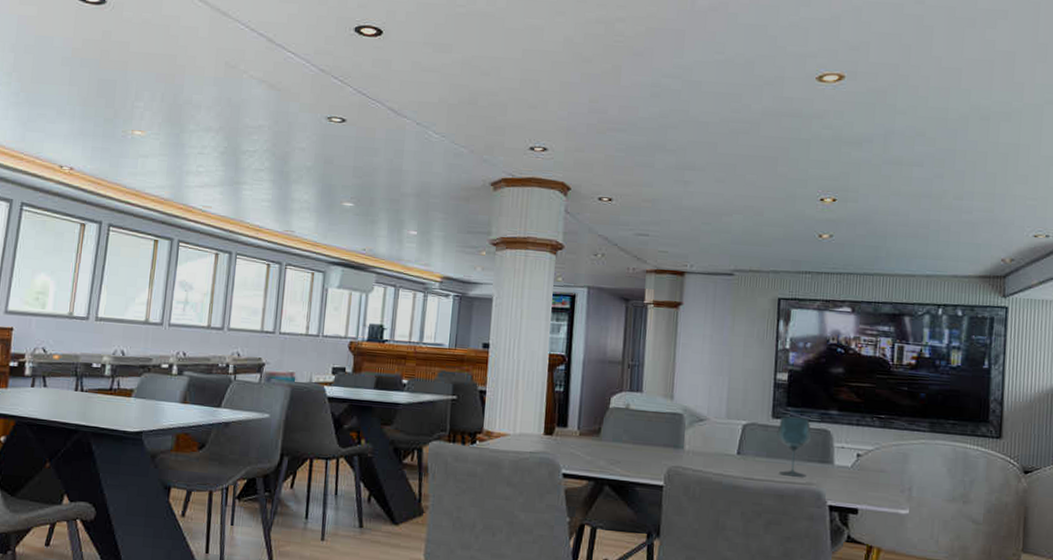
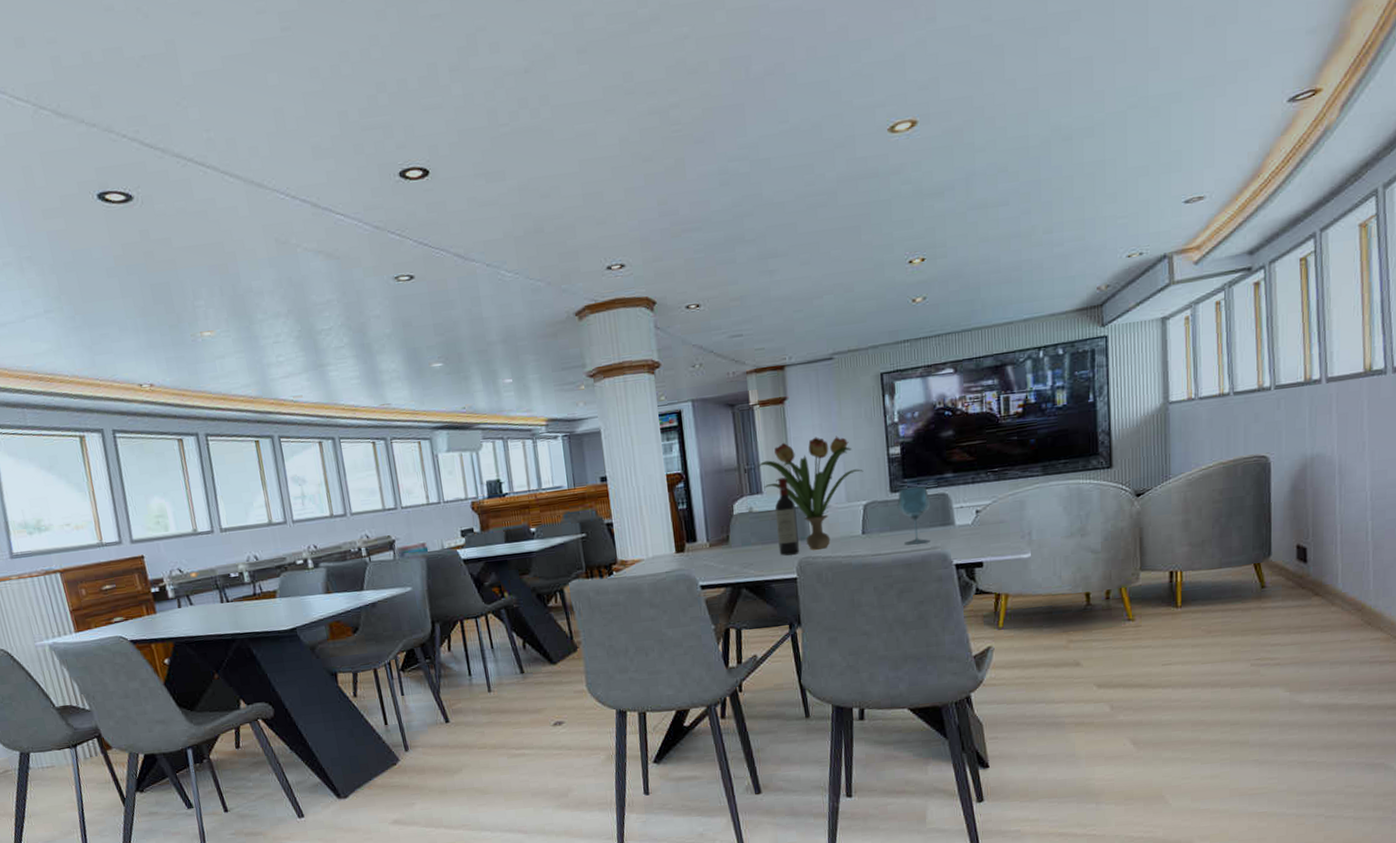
flower arrangement: none [643,345,748,462] -> present [758,436,863,550]
wine bottle: none [649,380,674,461] -> present [774,477,800,556]

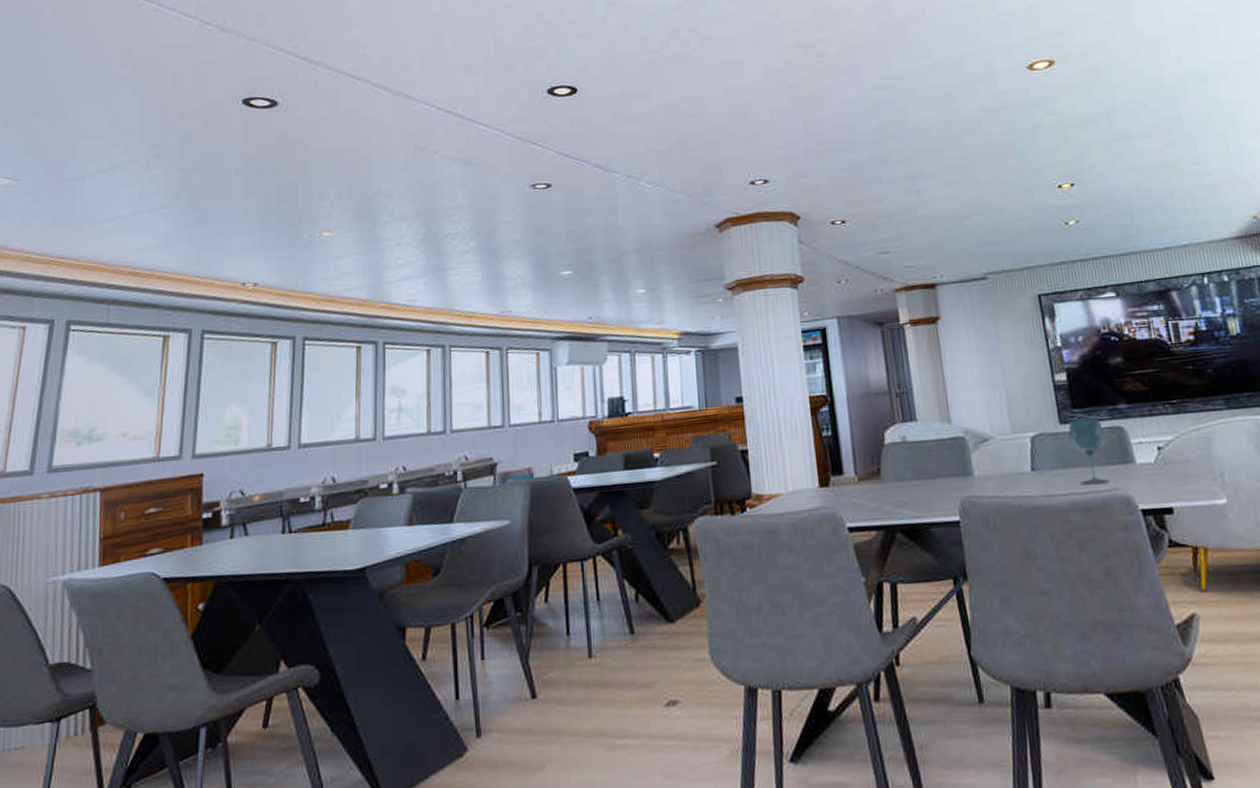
flower arrangement: present [758,436,863,550] -> none [911,359,1028,488]
wine bottle: present [774,477,800,556] -> none [931,403,962,494]

